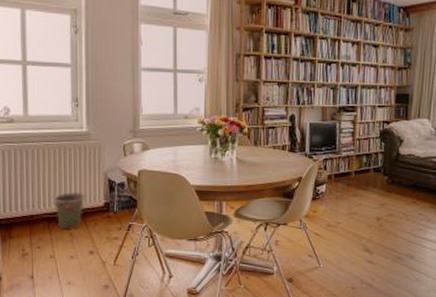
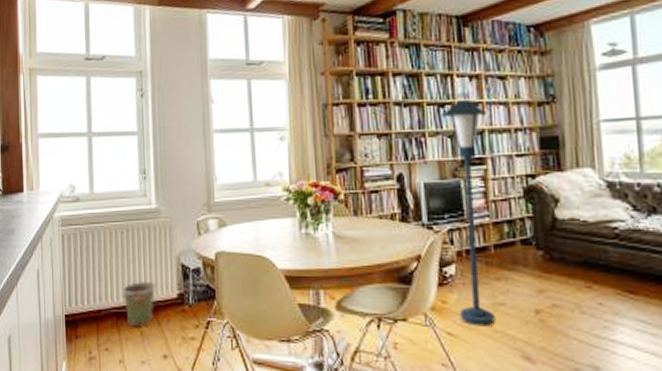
floor lamp: none [325,61,362,229] -> present [442,100,495,327]

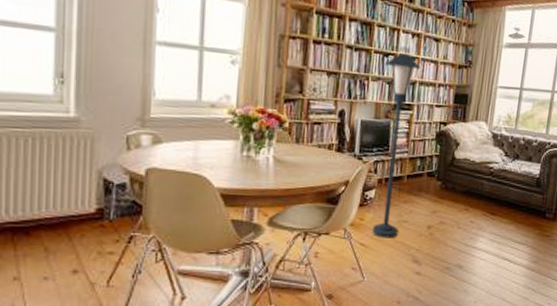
bucket: present [120,281,157,327] -> none [18,194,70,242]

